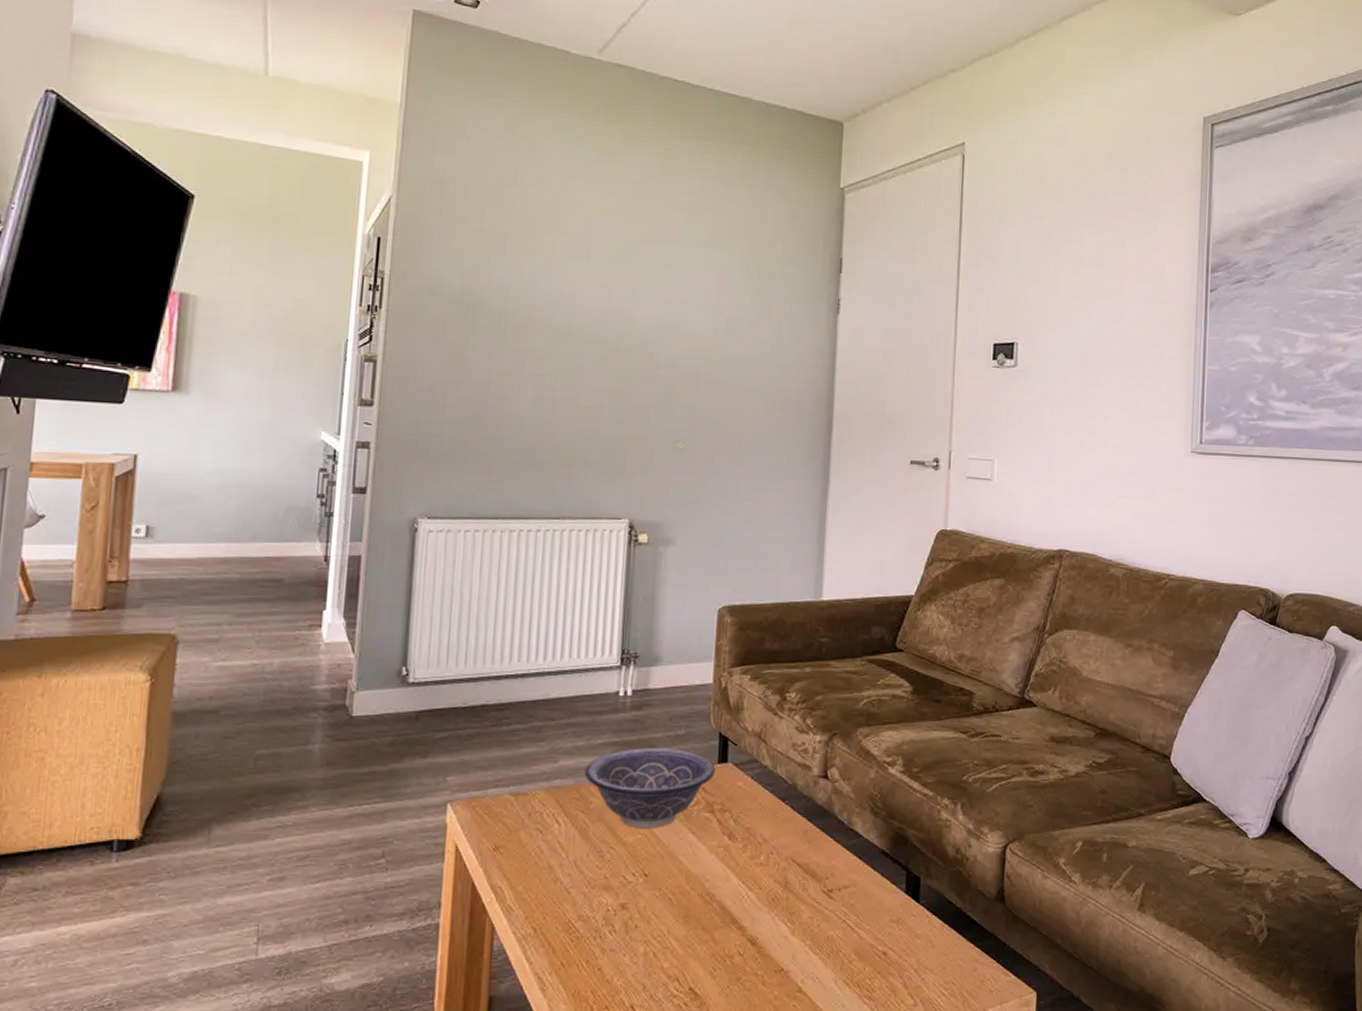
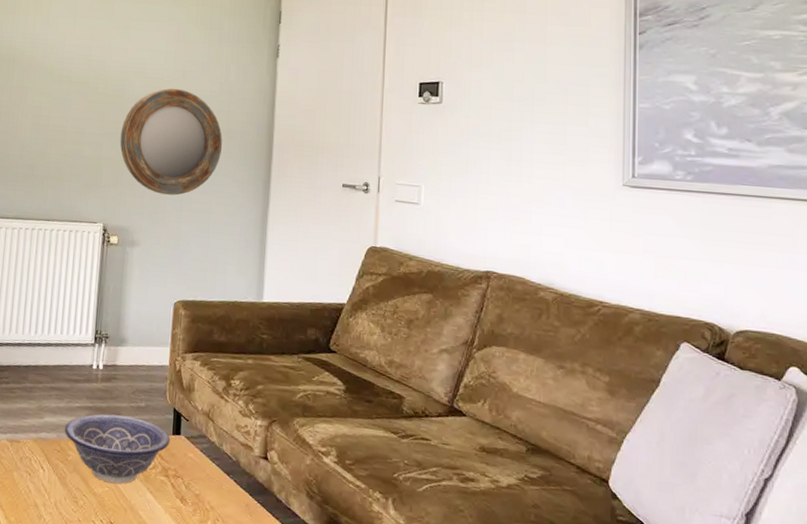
home mirror: none [648,351,774,481] -> present [120,88,222,196]

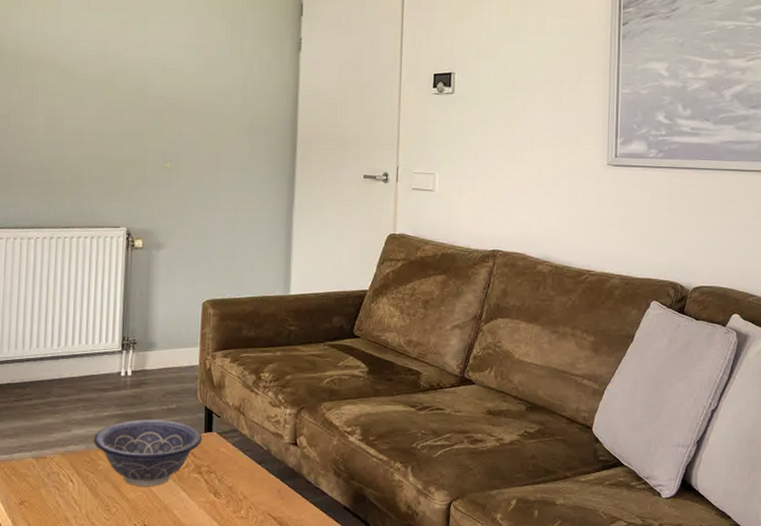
home mirror: present [120,88,222,196] -> none [141,85,247,195]

